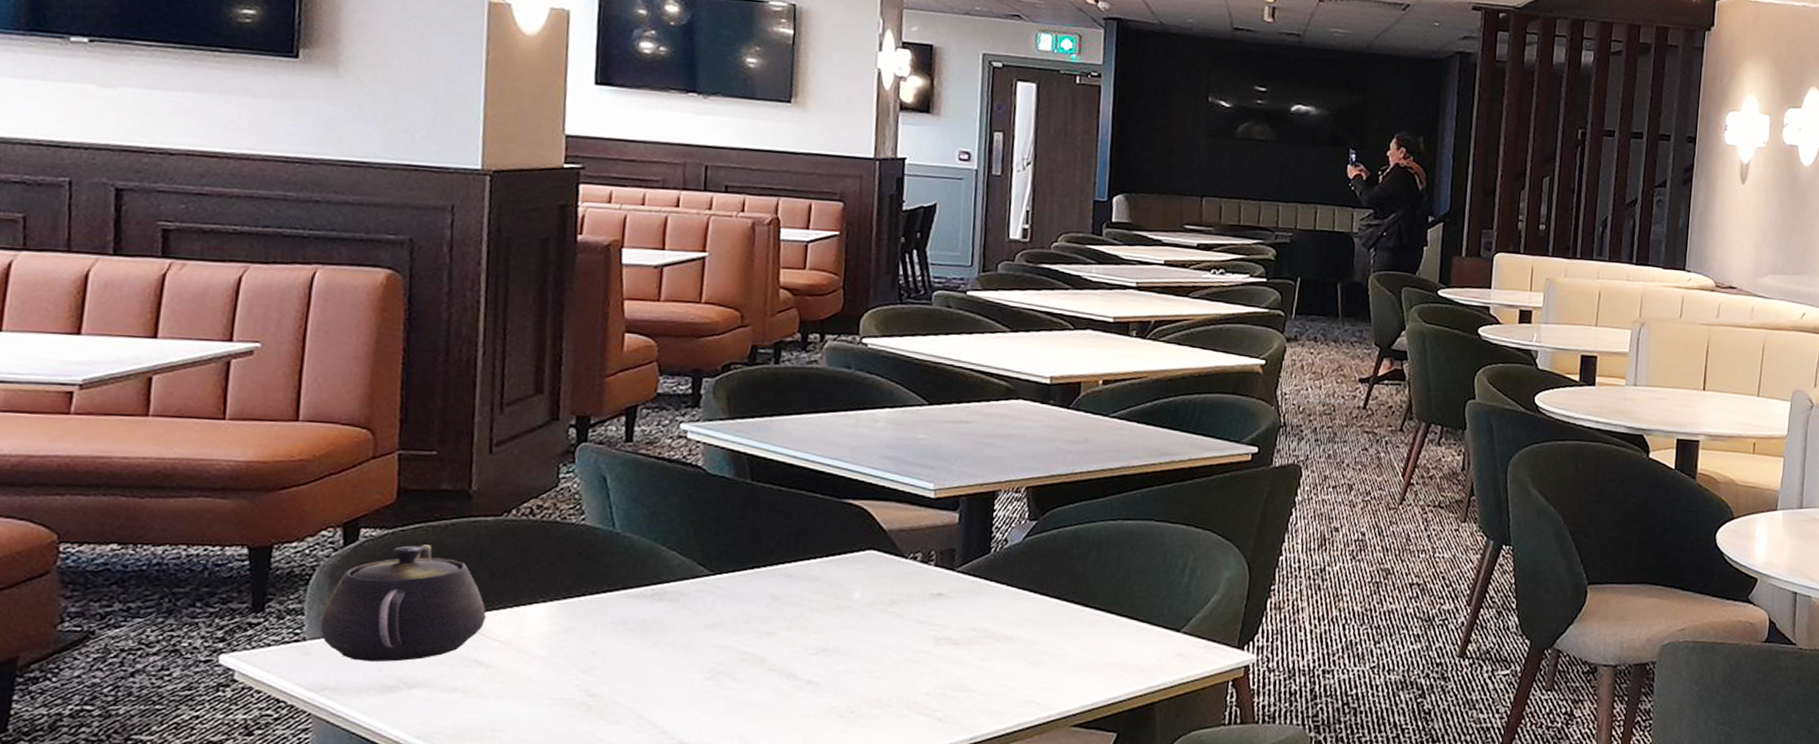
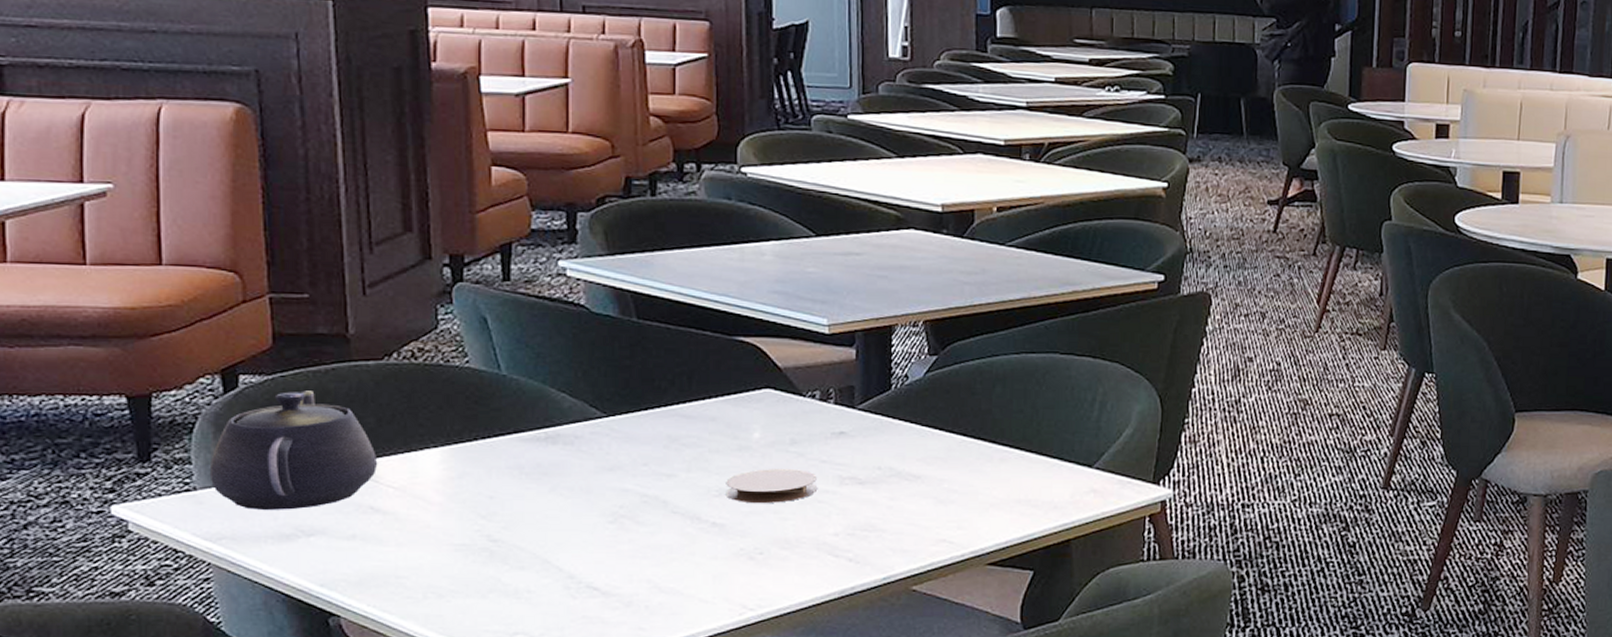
coaster: none [822,628,913,663] -> present [726,469,818,504]

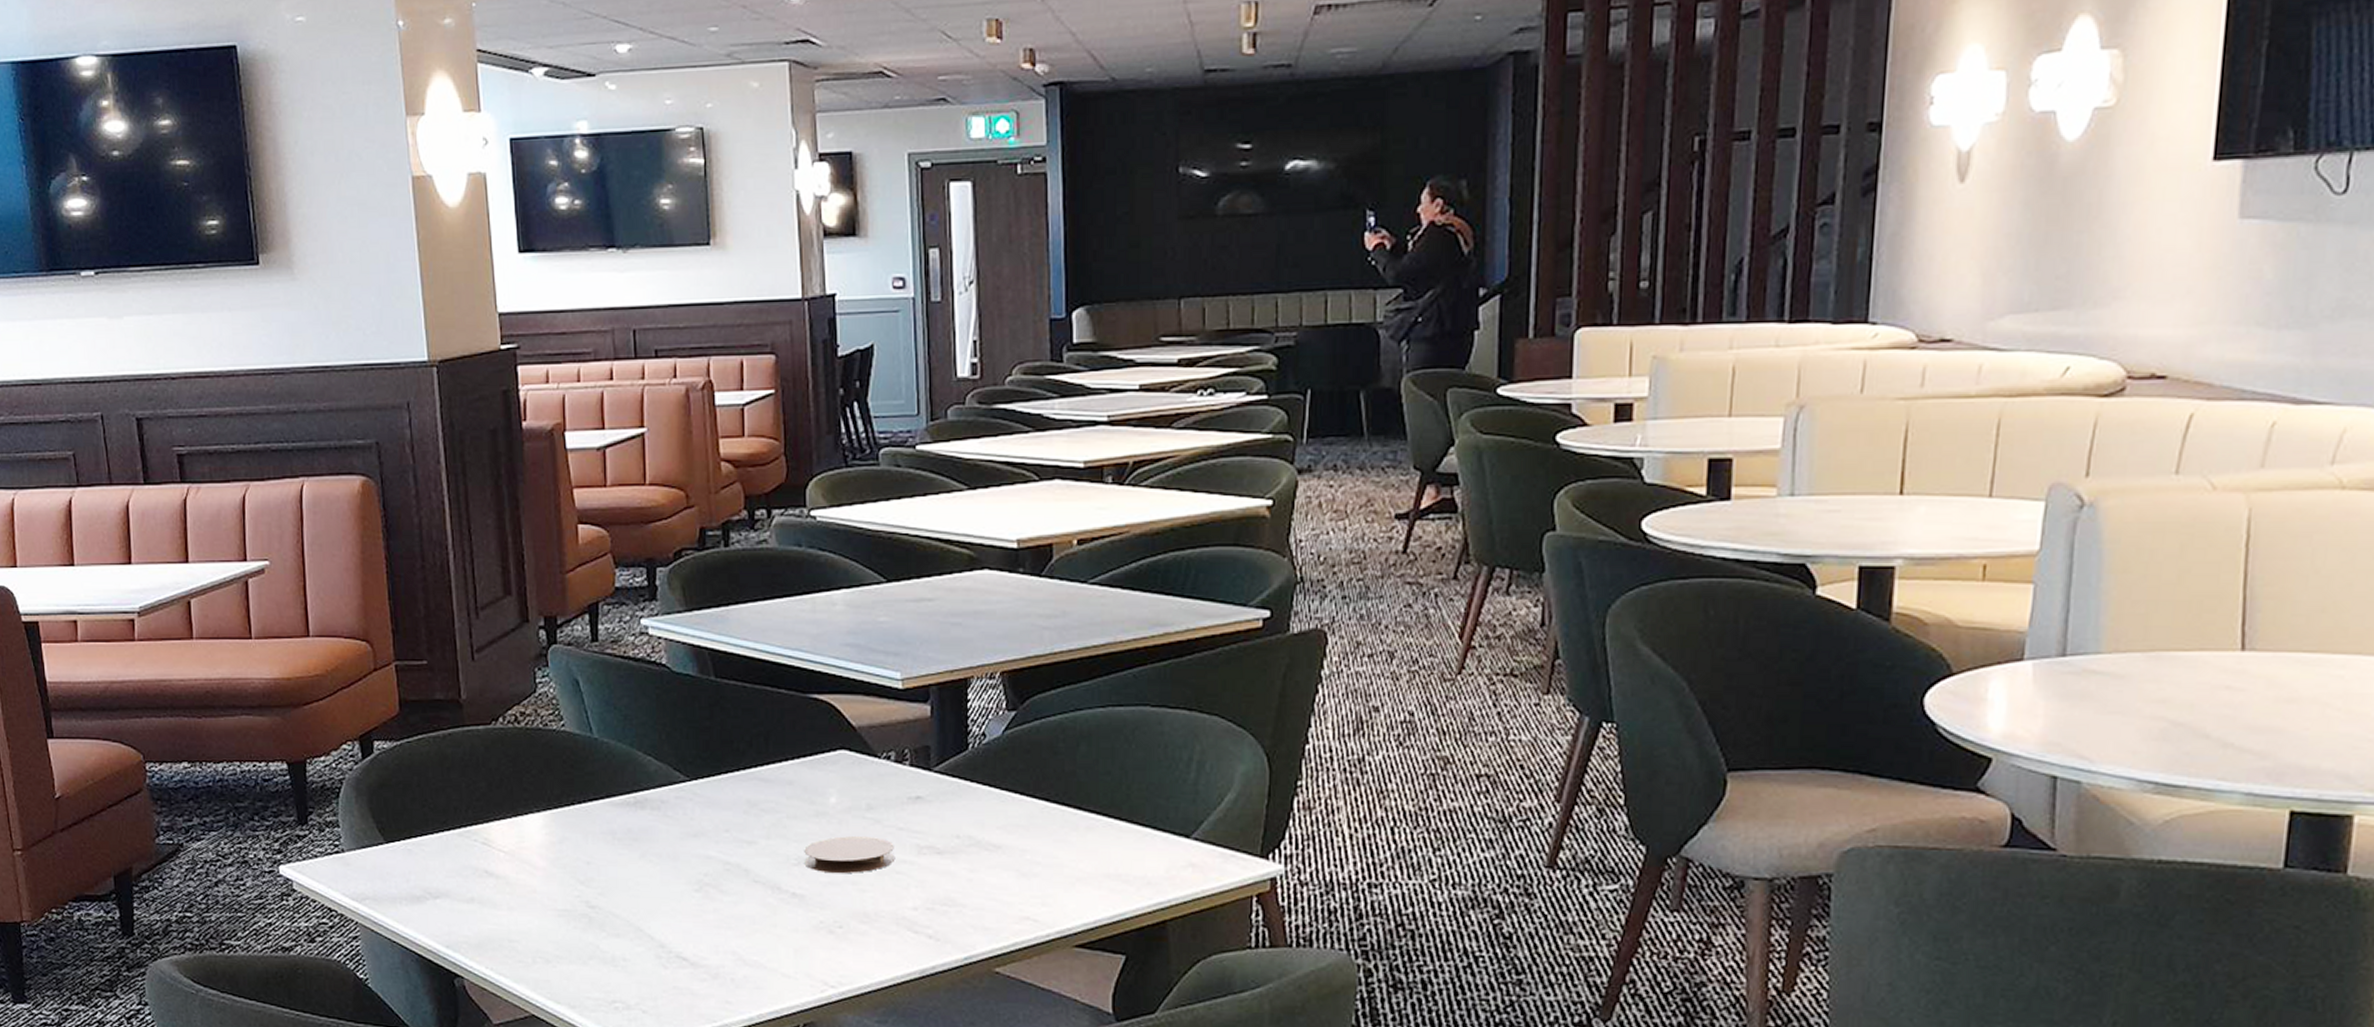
teapot: present [209,391,378,510] -> none [353,756,490,873]

